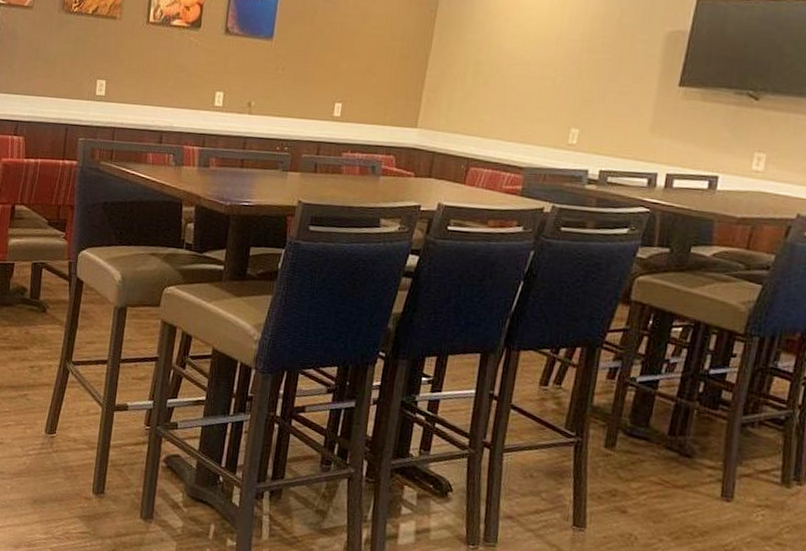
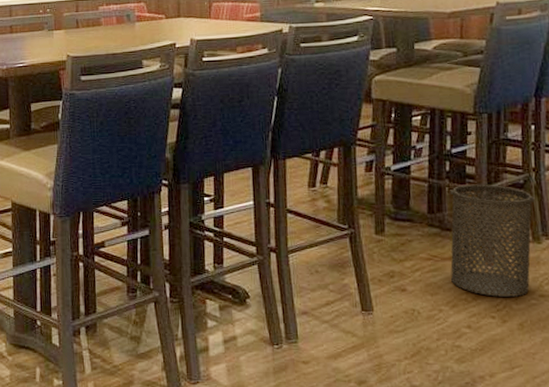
trash can: none [679,410,794,541] -> present [450,184,535,297]

